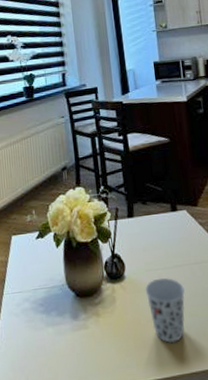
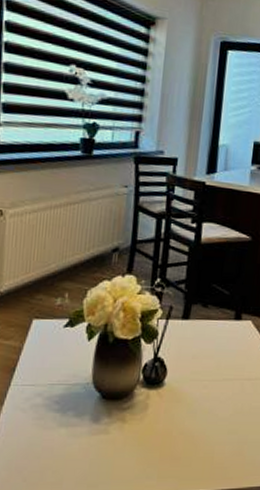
cup: present [145,277,185,344] -> none [184,390,229,459]

